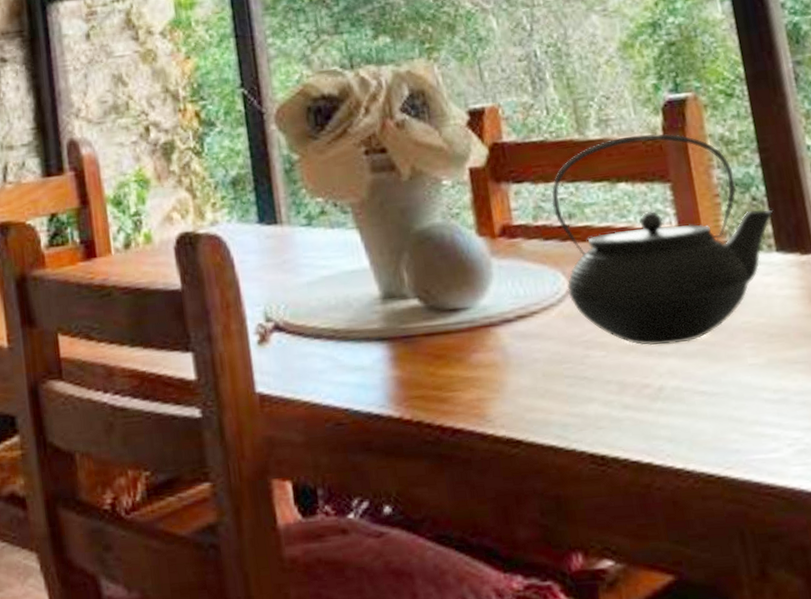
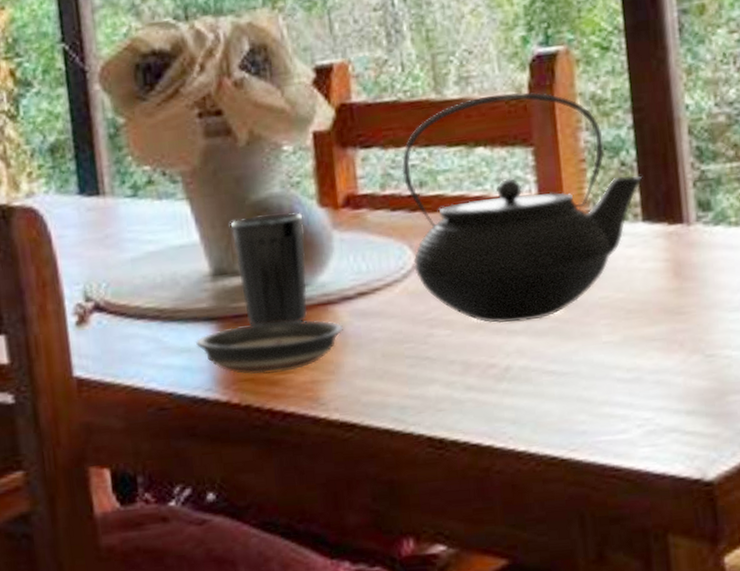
saucer: none [369,341,505,393] -> present [196,320,343,375]
cup: none [397,241,472,347] -> present [230,212,308,326]

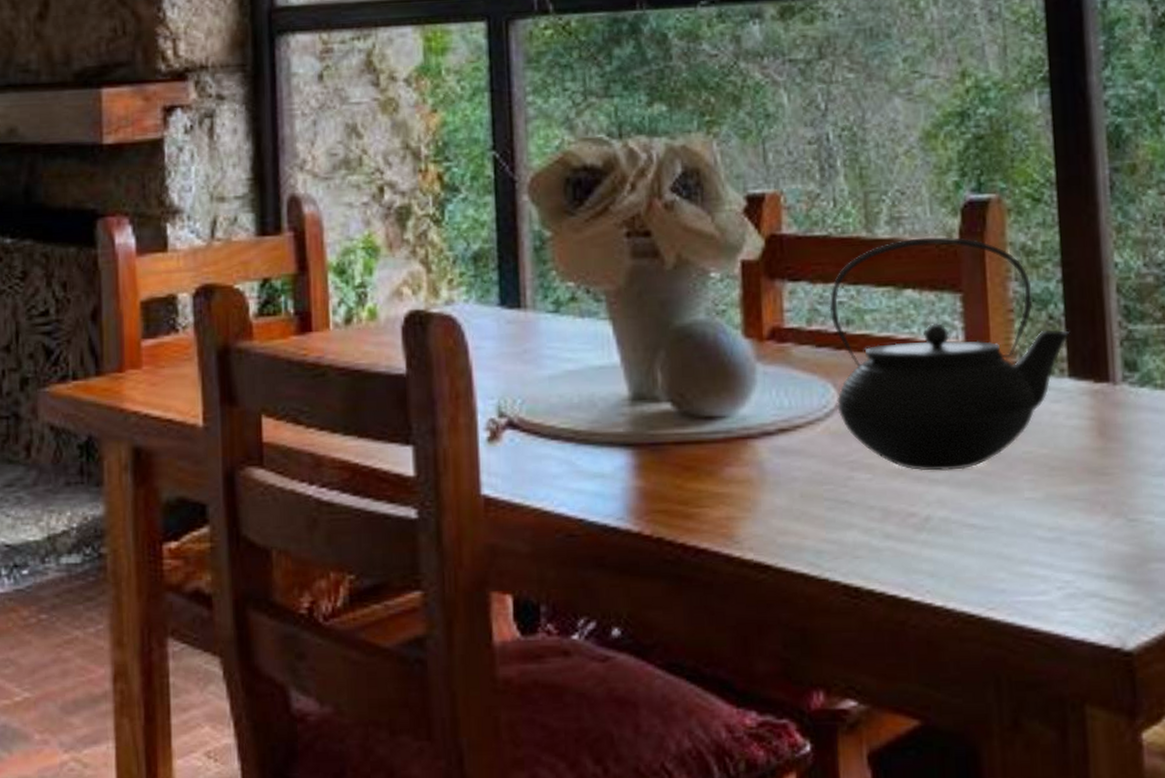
saucer: present [196,320,343,375] -> none [610,453,762,506]
cup: present [230,212,308,326] -> none [652,341,728,456]

